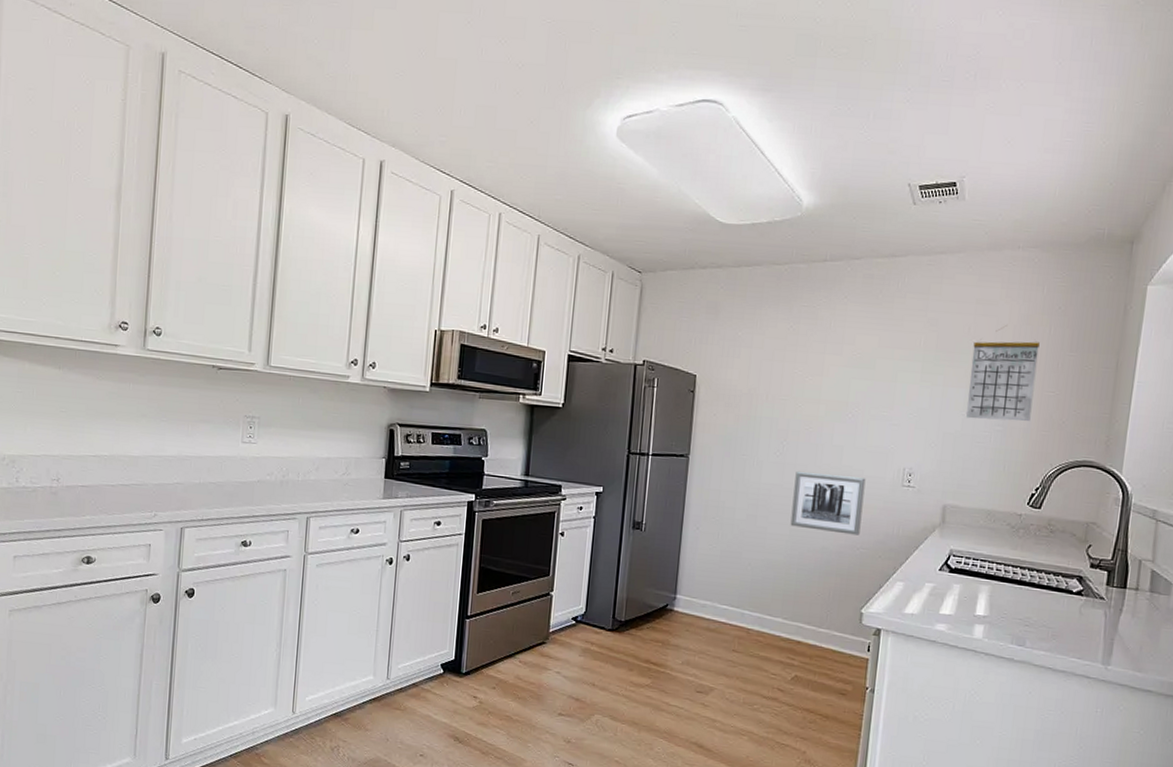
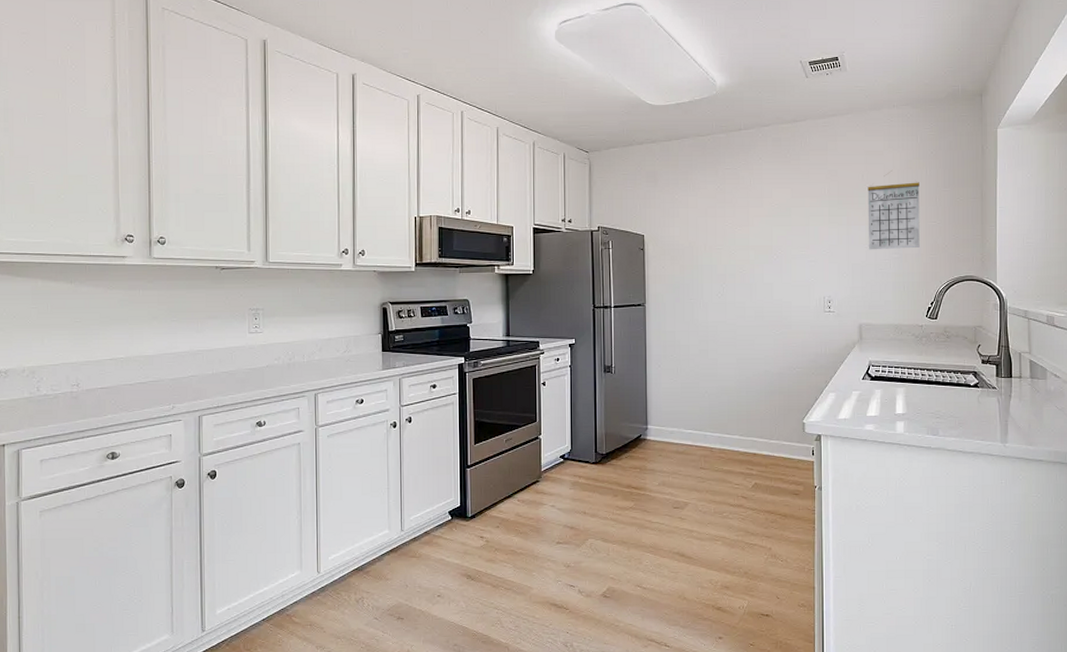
wall art: present [790,470,866,536] -> none [736,308,794,358]

